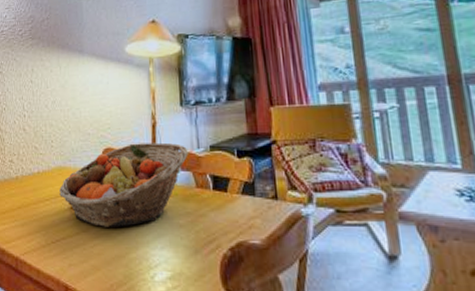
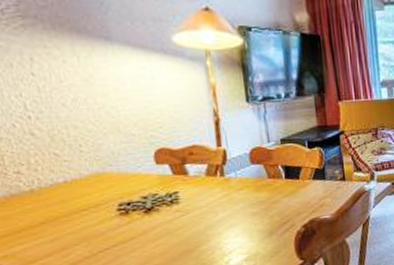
fruit basket: present [59,142,188,227] -> none [100,138,258,228]

